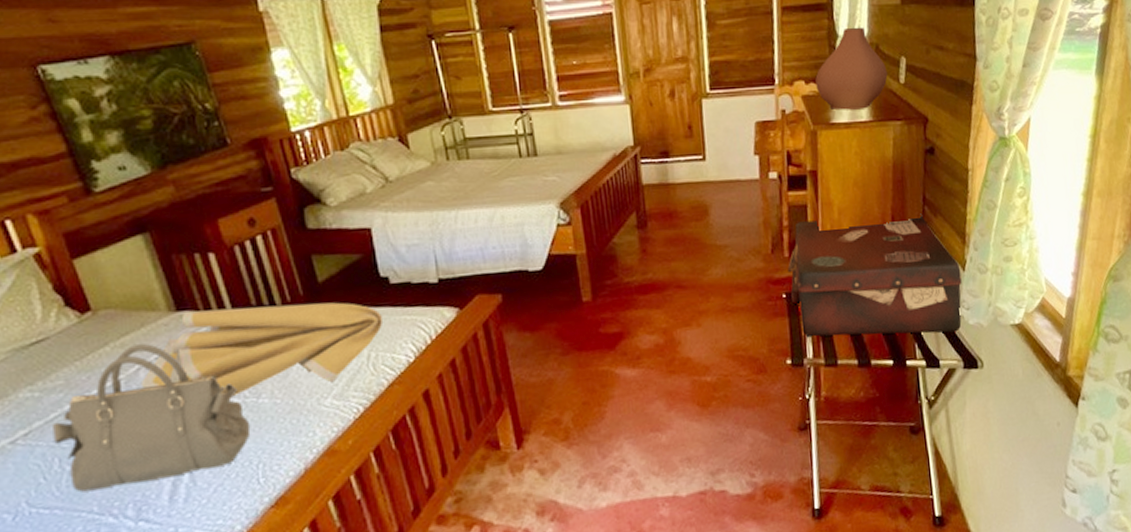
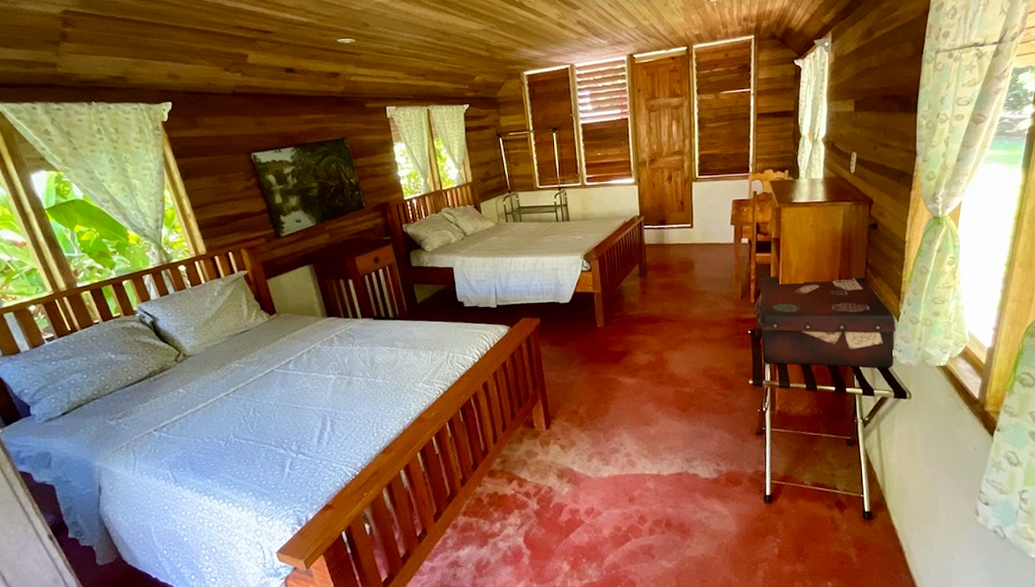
shoulder bag: present [53,344,251,493] -> none [250,338,370,431]
towel: present [140,302,384,395] -> none [303,317,459,376]
vase: present [815,27,888,111] -> none [782,129,841,193]

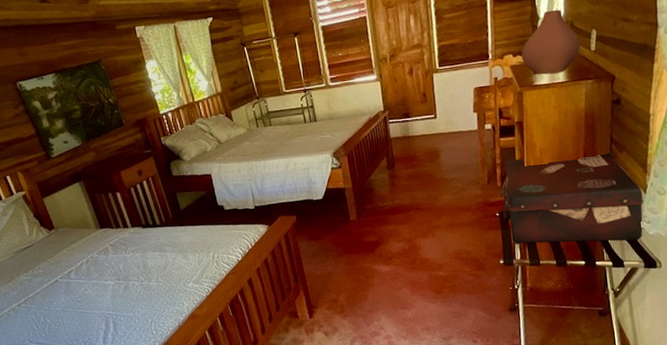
vase: none [782,129,841,193] -> present [521,9,581,75]

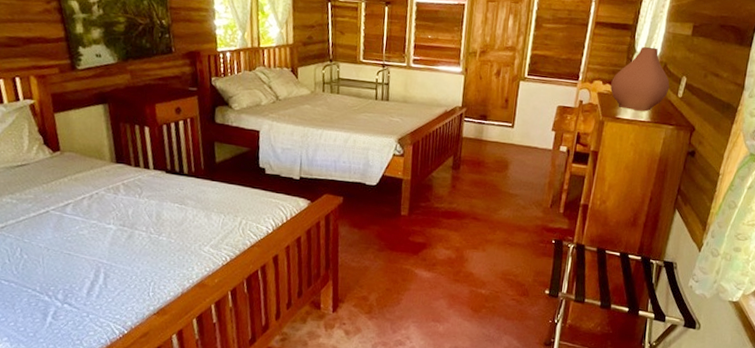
suitcase: present [500,150,644,244] -> none [558,188,698,297]

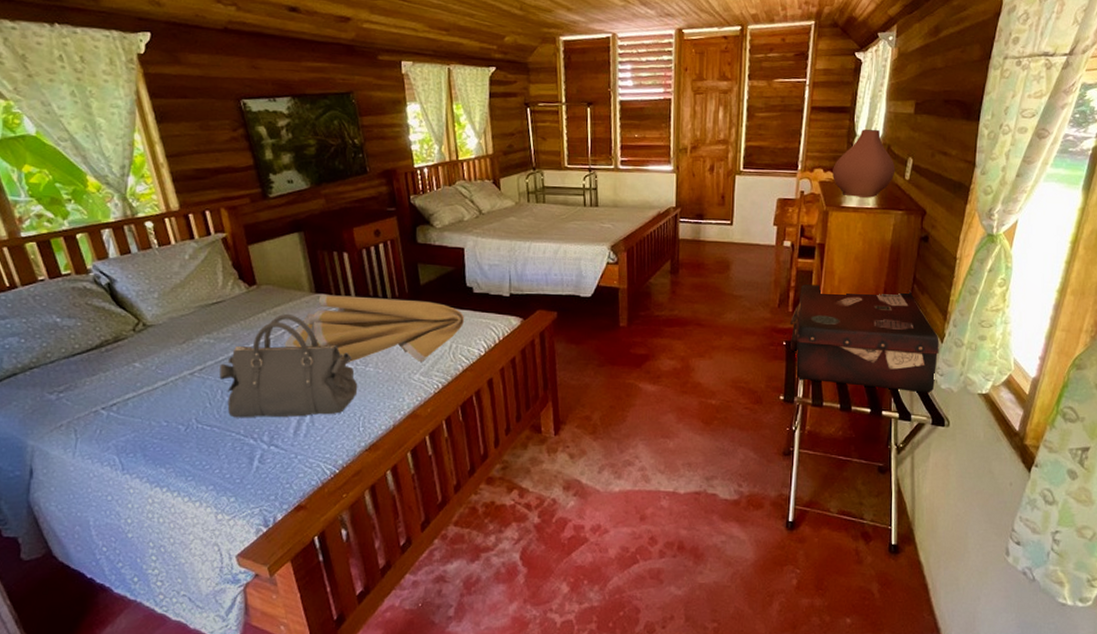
shoulder bag: none [19,181,151,279] -> present [219,314,358,418]
towel: none [83,165,256,235] -> present [284,295,465,362]
suitcase: none [558,188,698,297] -> present [789,284,939,393]

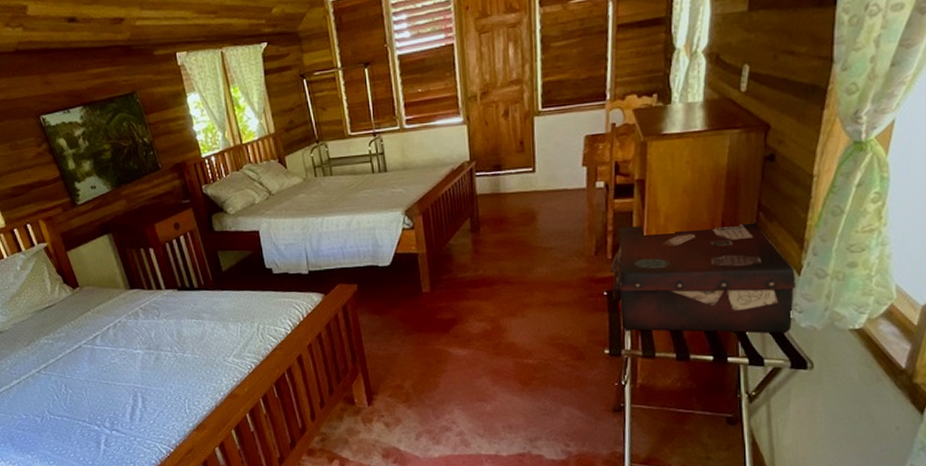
shoulder bag: present [219,314,358,418] -> none [60,311,180,408]
towel: present [284,295,465,362] -> none [110,286,269,350]
vase: present [832,129,896,198] -> none [648,37,728,122]

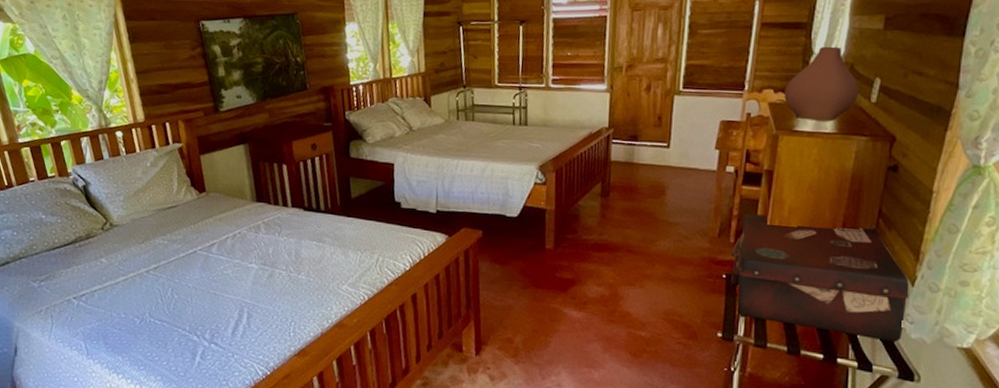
vase: none [648,37,728,122] -> present [784,46,859,122]

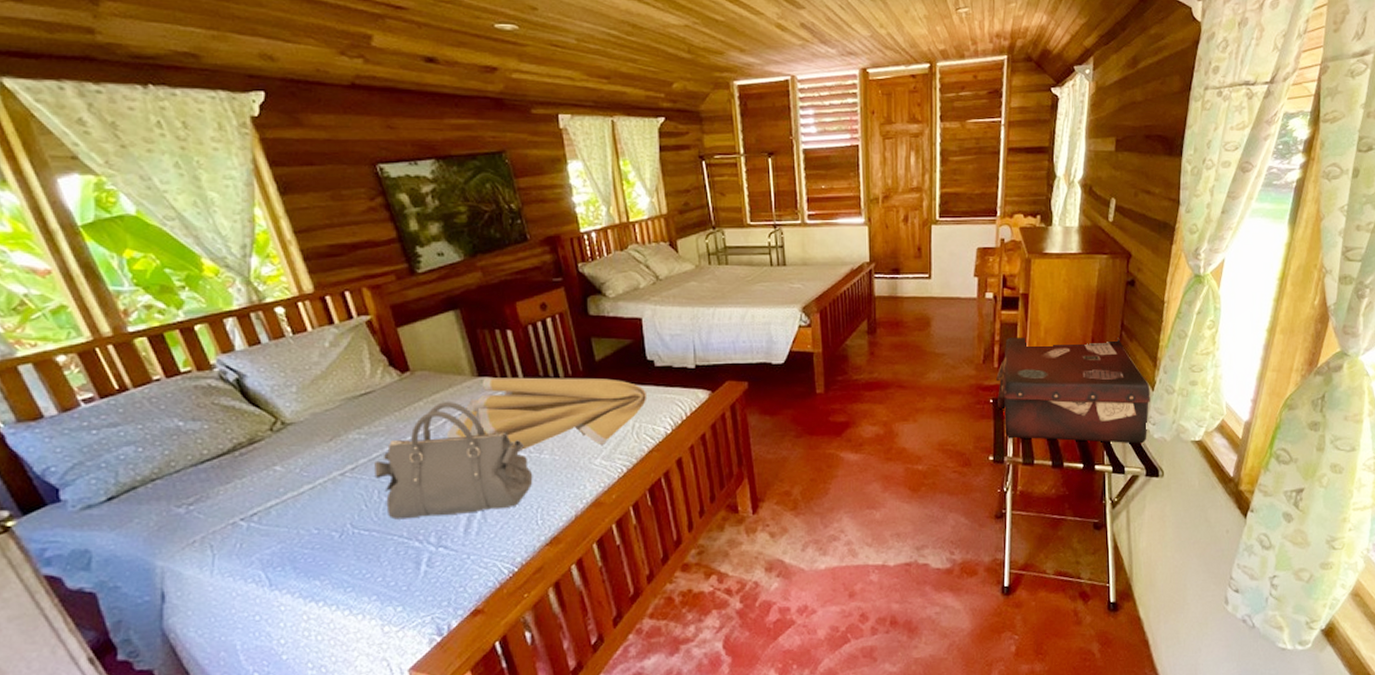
shoulder bag: none [170,220,291,318] -> present [374,402,533,520]
towel: none [227,204,392,273] -> present [446,377,648,450]
vase: present [784,46,859,122] -> none [1033,169,1098,242]

